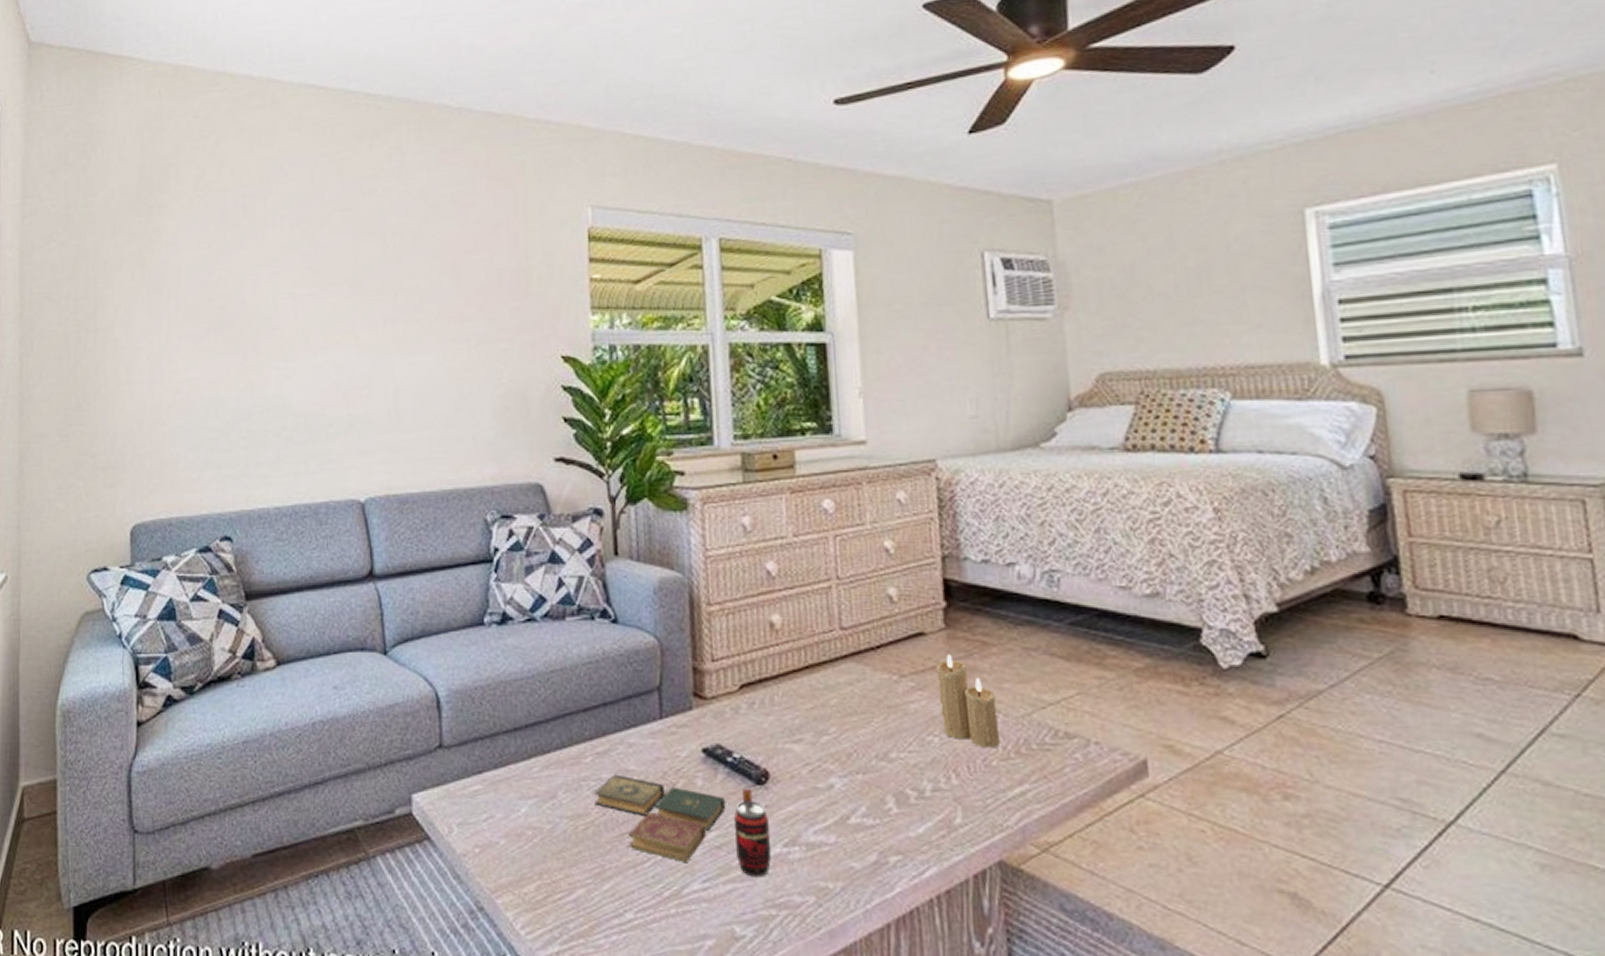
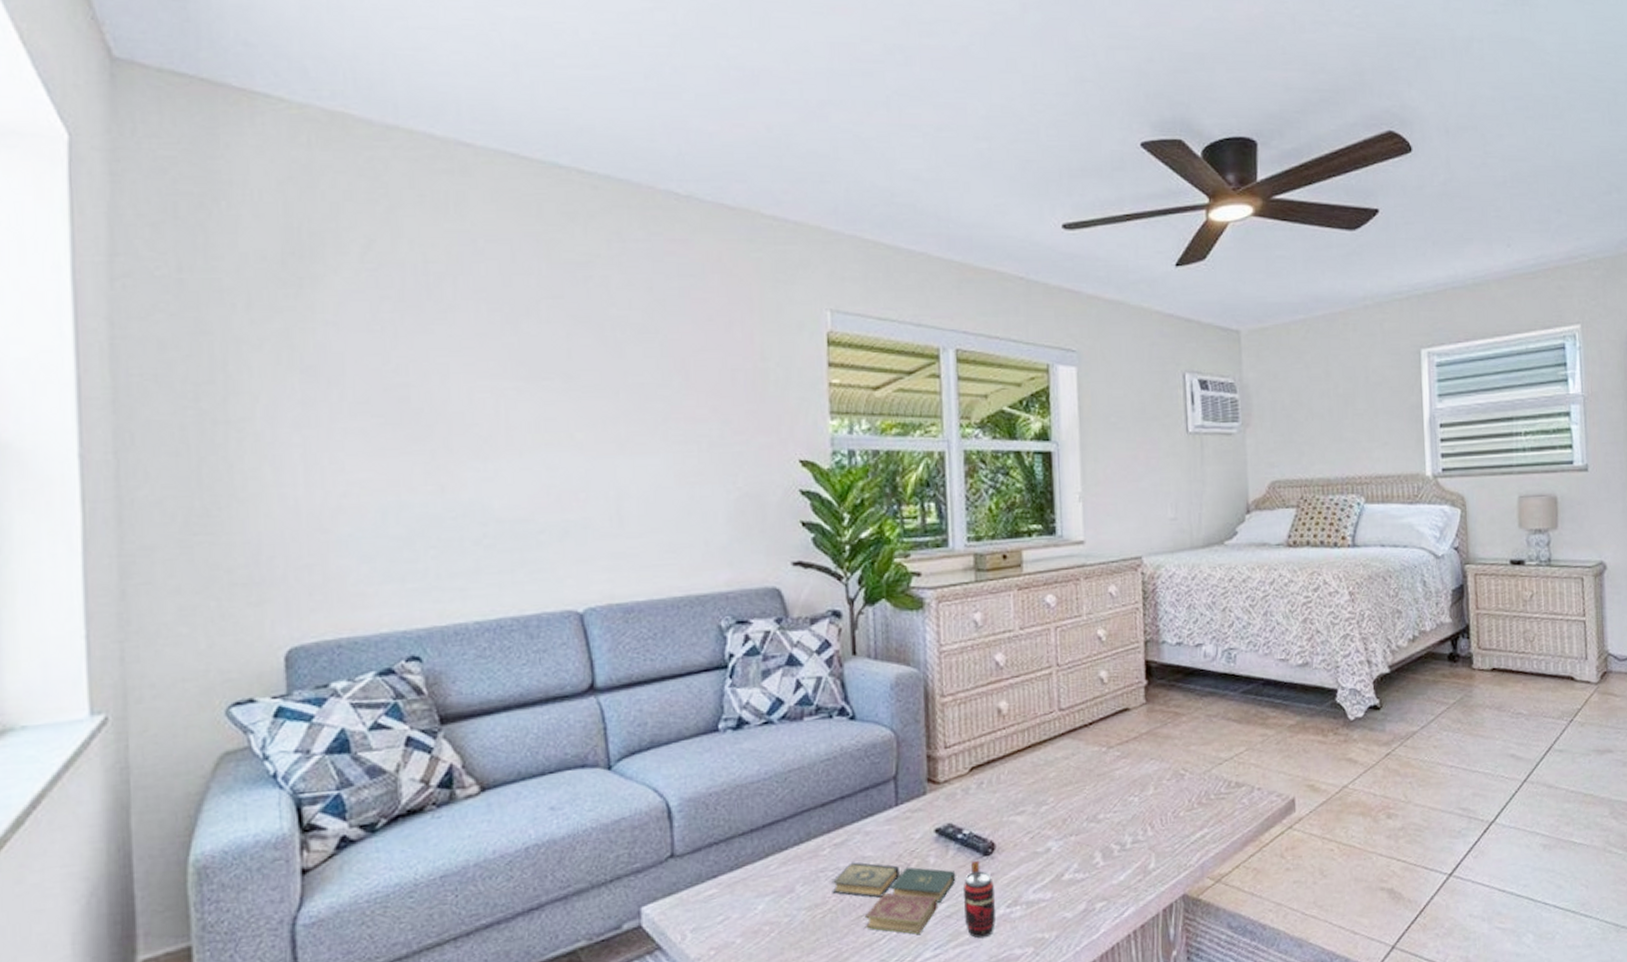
candle: present [936,654,1001,748] -> none [1137,725,1187,802]

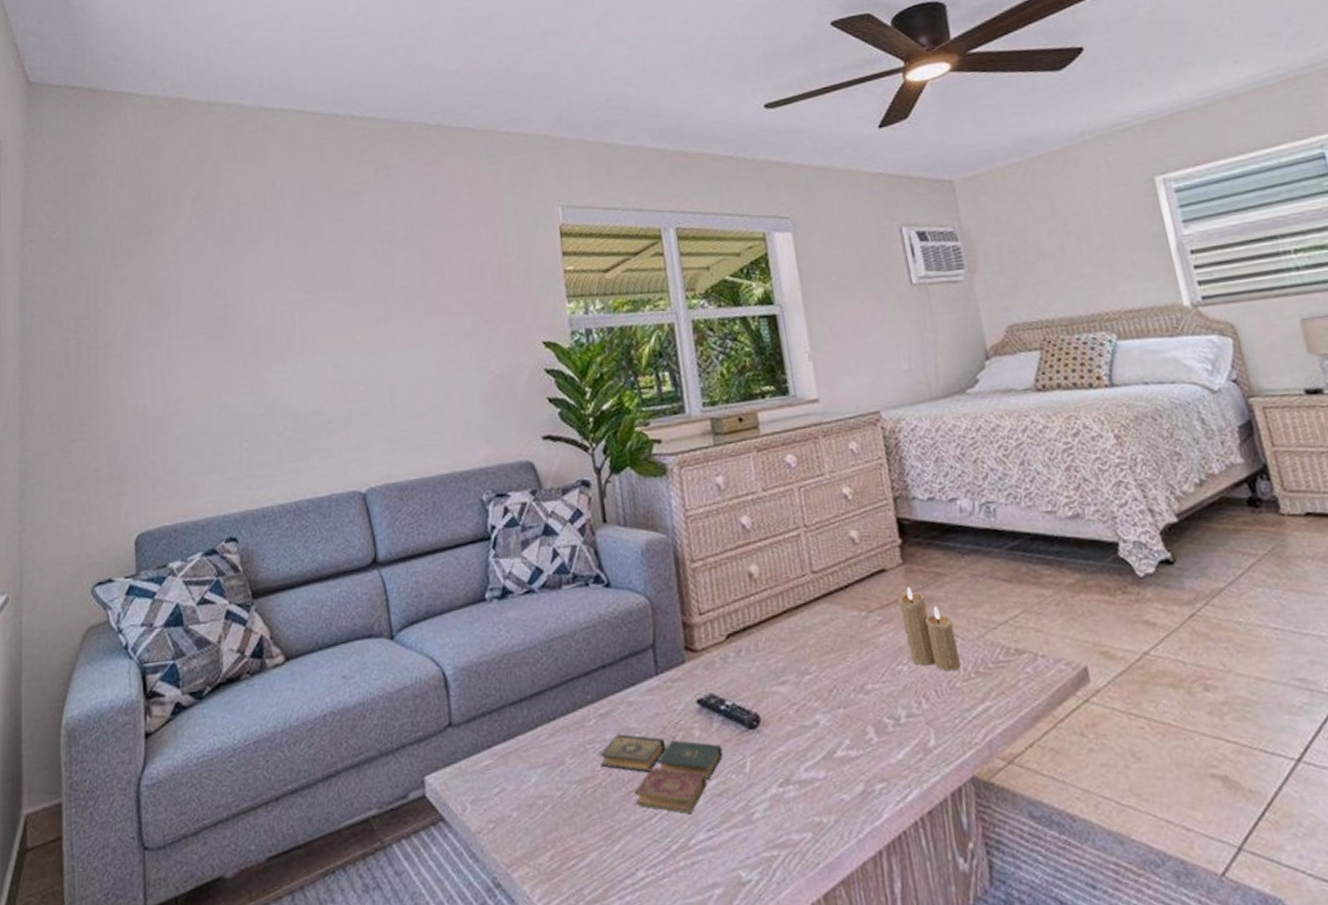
beverage can: present [964,861,997,939] -> none [731,735,769,821]
candle: none [1137,725,1187,802] -> present [898,587,962,671]

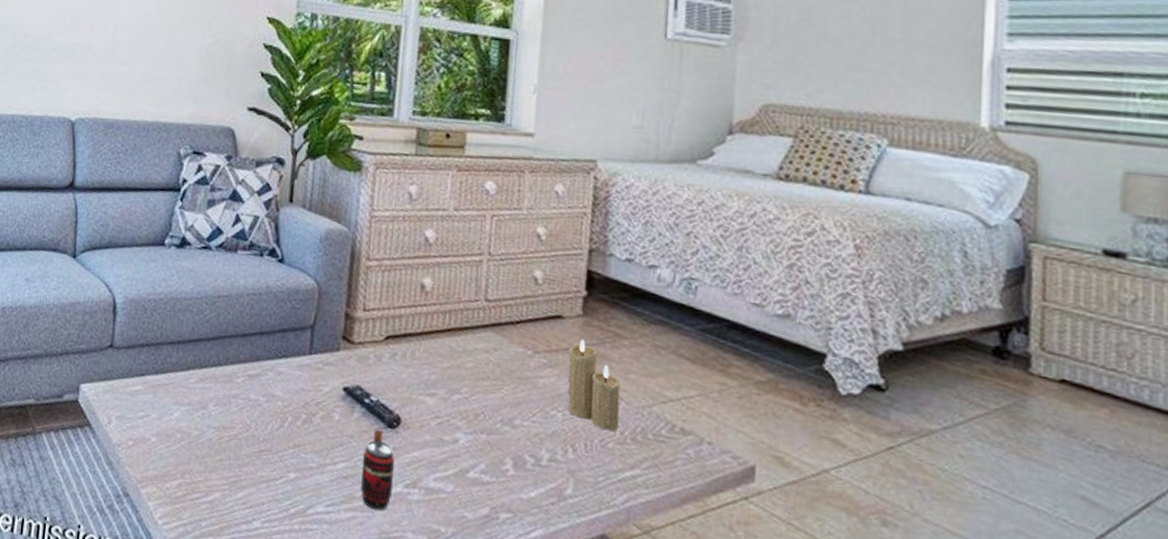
book: present [599,733,723,813] -> none [240,396,358,486]
beverage can: none [731,735,769,821] -> present [360,430,395,511]

